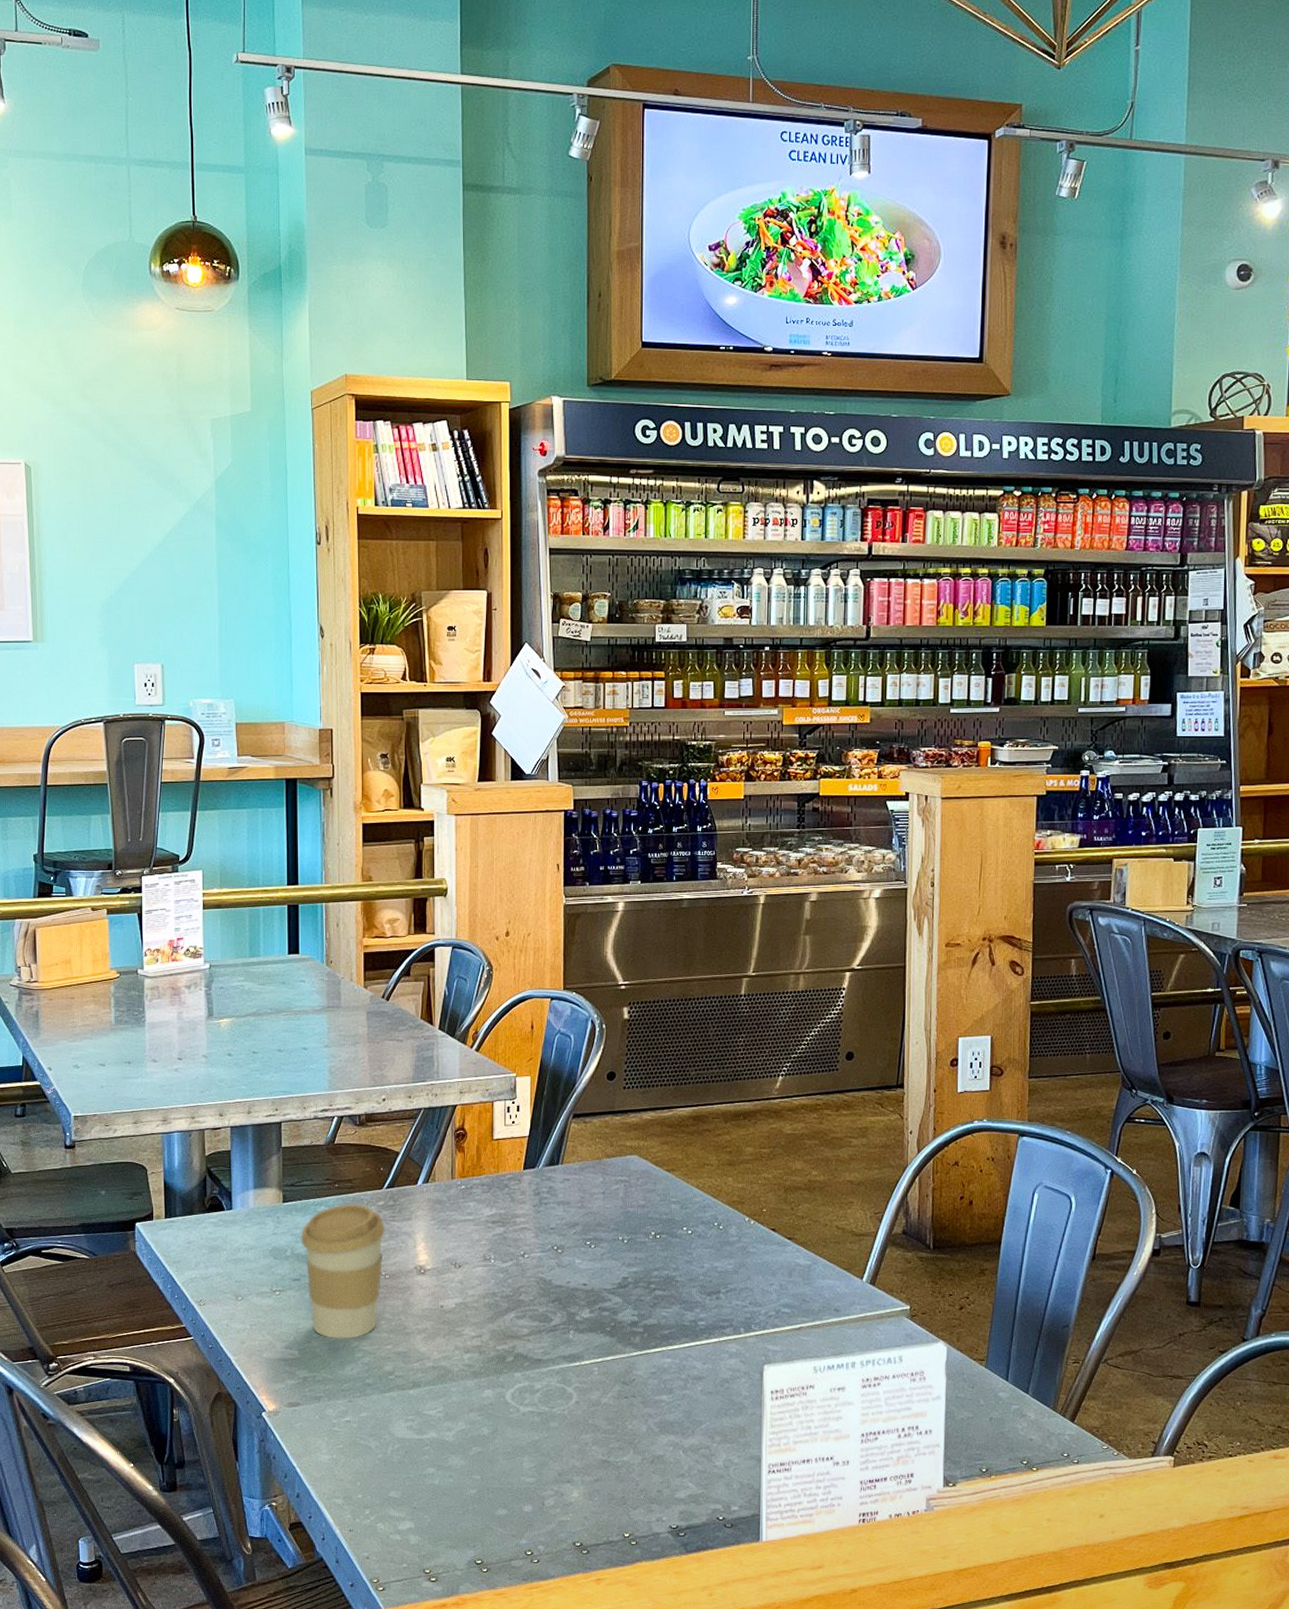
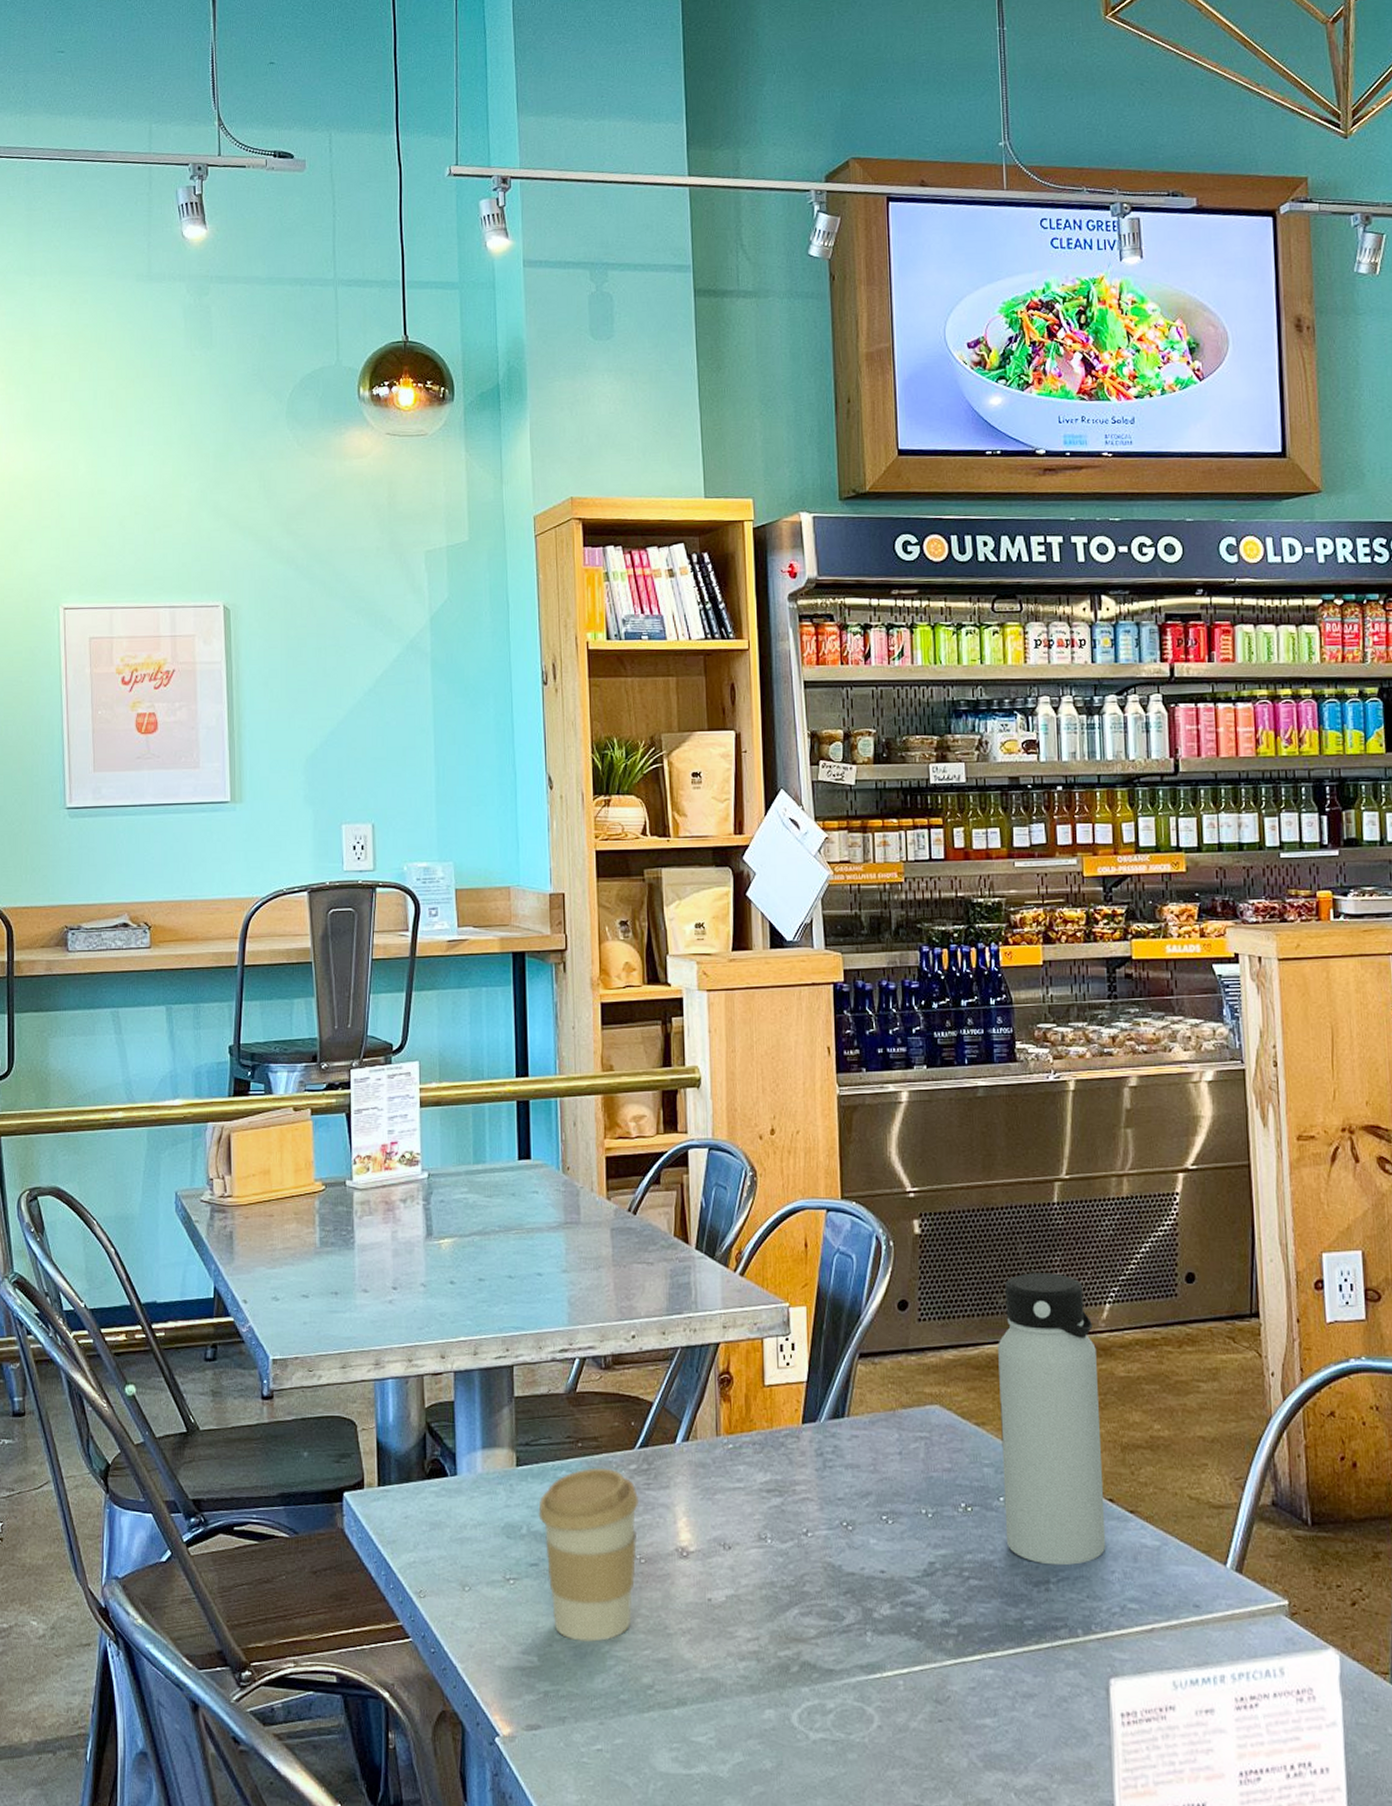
water bottle: none [686,1051,769,1280] -> present [998,1273,1106,1566]

